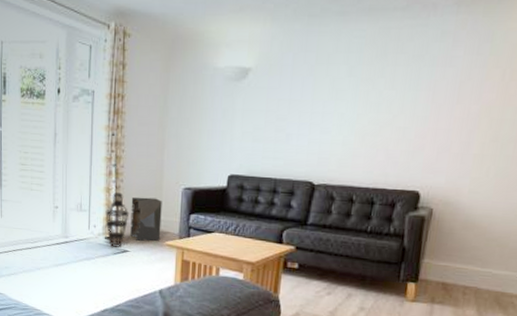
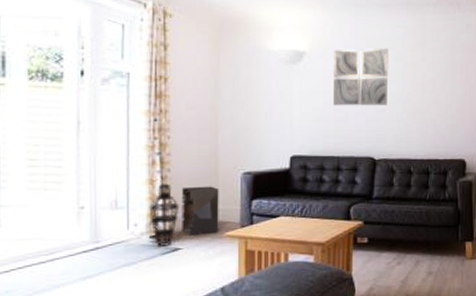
wall art: none [274,62,342,127] -> present [332,48,389,106]

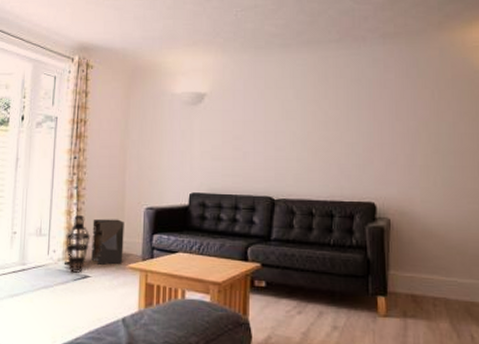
wall art: present [332,48,389,106] -> none [231,87,288,145]

